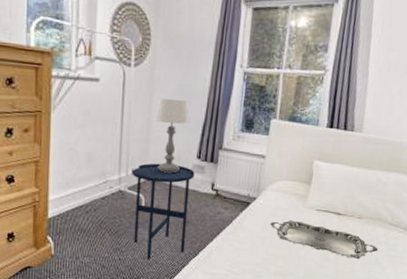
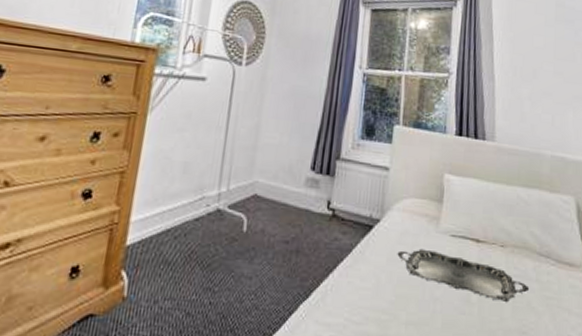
side table: present [131,163,195,260] -> none [229,175,308,304]
table lamp: present [154,98,190,174] -> none [263,100,304,188]

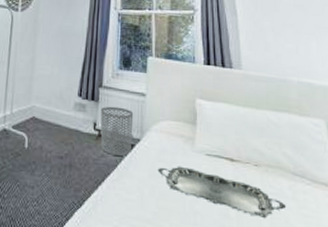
waste bin: none [334,181,375,239] -> present [100,106,134,156]

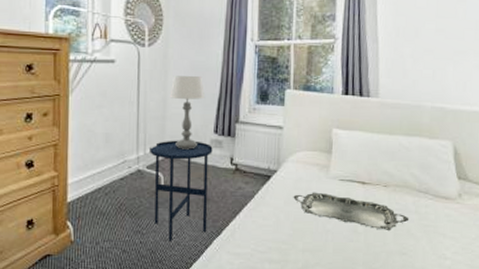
side table: none [15,100,77,209] -> present [148,140,213,241]
table lamp: none [37,39,70,112] -> present [169,76,204,150]
waste bin: present [100,106,134,156] -> none [237,141,271,187]

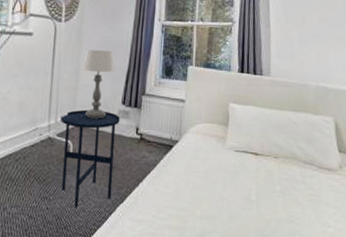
serving tray: present [293,192,410,230] -> none [192,161,297,199]

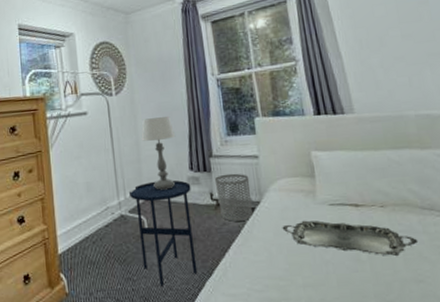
waste bin: none [142,112,174,156] -> present [214,173,253,222]
serving tray: none [192,161,297,199] -> present [282,220,419,256]

